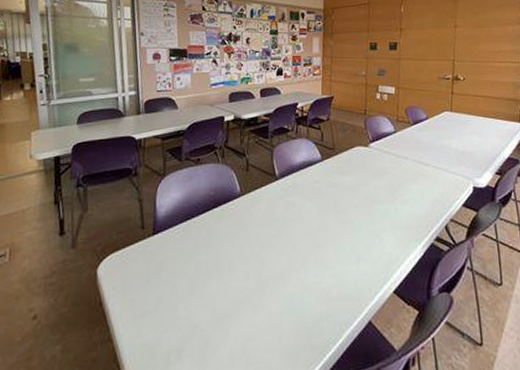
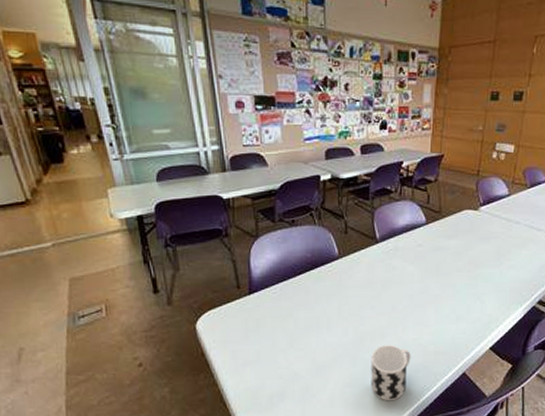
cup: none [273,290,314,358] -> present [371,345,411,401]

